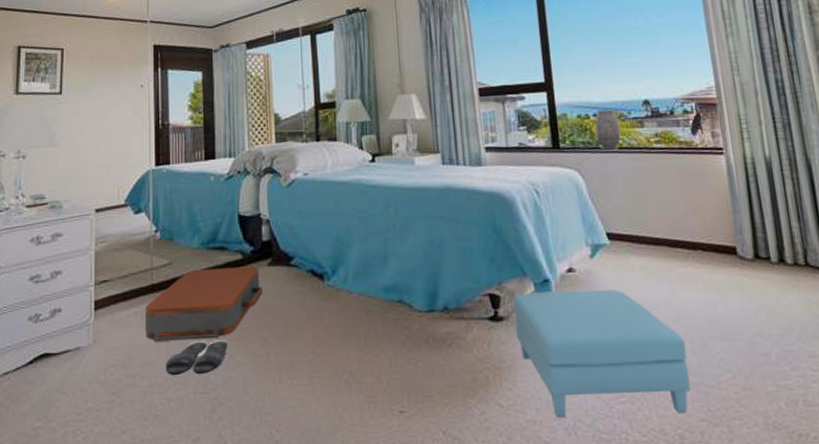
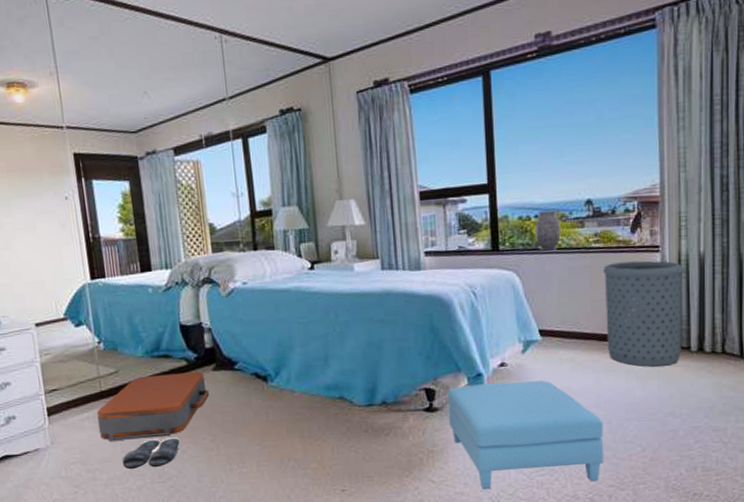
laundry basket: none [667,163,761,279] -> present [602,260,684,367]

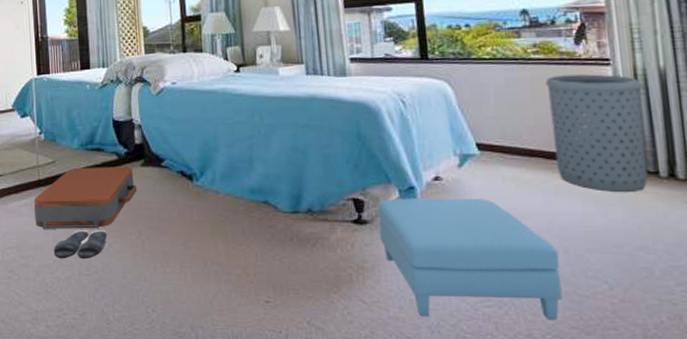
vase: present [535,210,561,252] -> none [466,19,495,62]

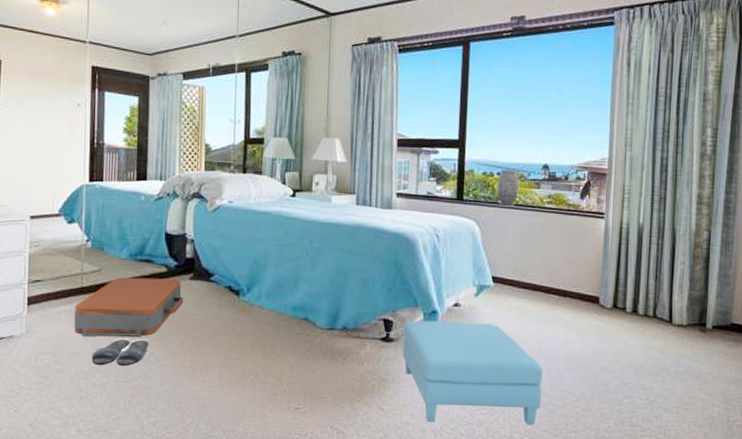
vase: none [466,19,495,62] -> present [497,169,520,207]
laundry basket: present [545,74,648,192] -> none [551,224,624,323]

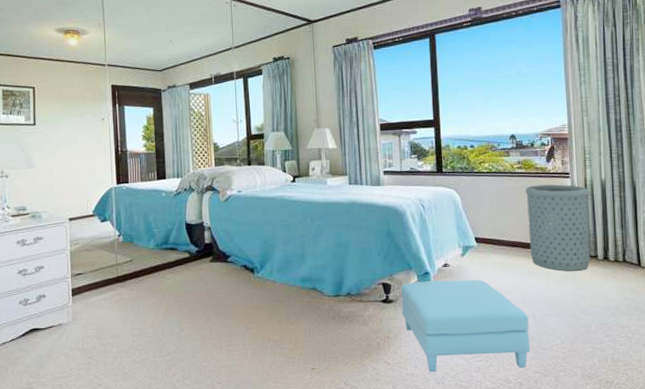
suitcase: present [74,277,184,338] -> none [113,262,206,319]
slippers: present [91,339,149,366] -> none [130,318,179,344]
vase: present [497,169,520,207] -> none [471,142,491,175]
laundry basket: none [551,224,624,323] -> present [525,184,591,271]

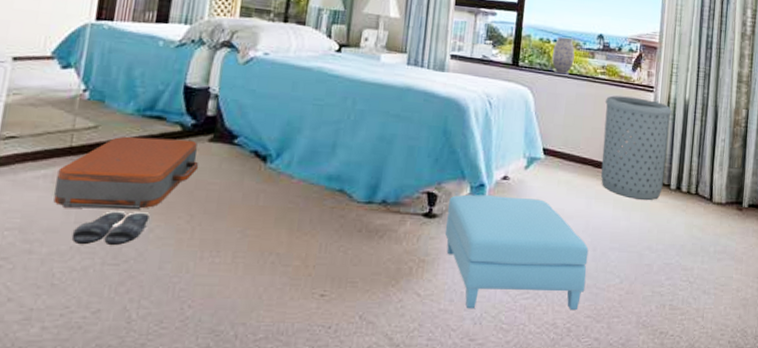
suitcase: none [113,262,206,319] -> present [53,136,199,210]
slippers: none [130,318,179,344] -> present [72,211,150,245]
vase: none [471,142,491,175] -> present [552,36,575,76]

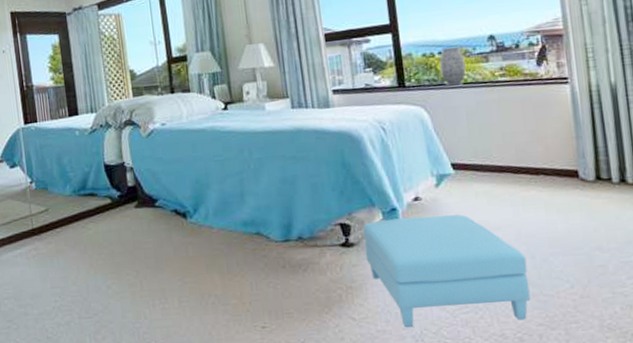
suitcase: present [53,136,199,210] -> none [29,209,133,277]
slippers: present [72,211,150,245] -> none [51,273,105,304]
laundry basket: present [600,95,672,200] -> none [511,92,603,200]

